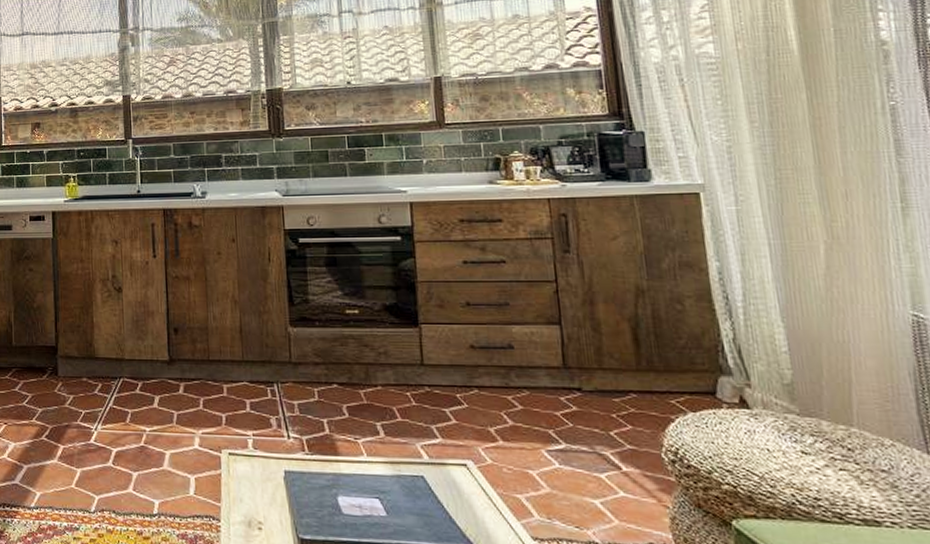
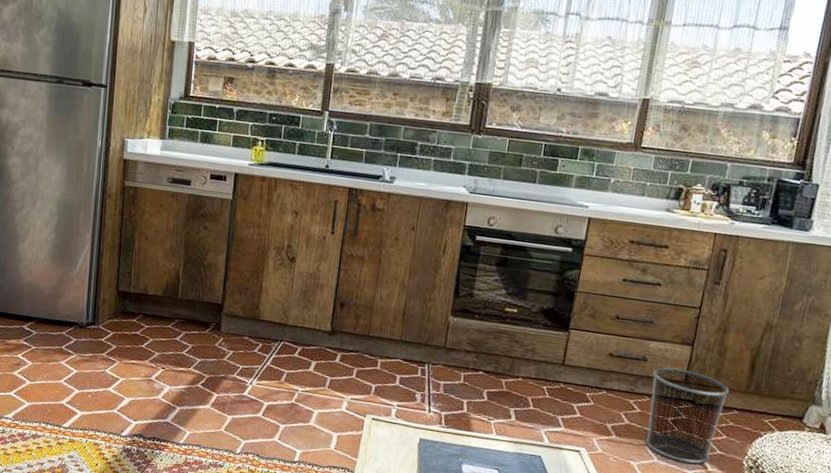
waste bin: none [523,353,621,465] -> present [645,367,730,464]

